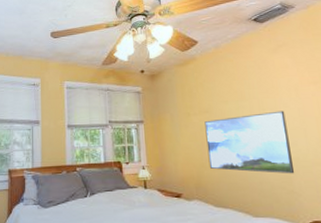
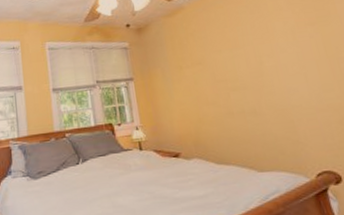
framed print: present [204,110,295,174] -> none [198,56,299,125]

